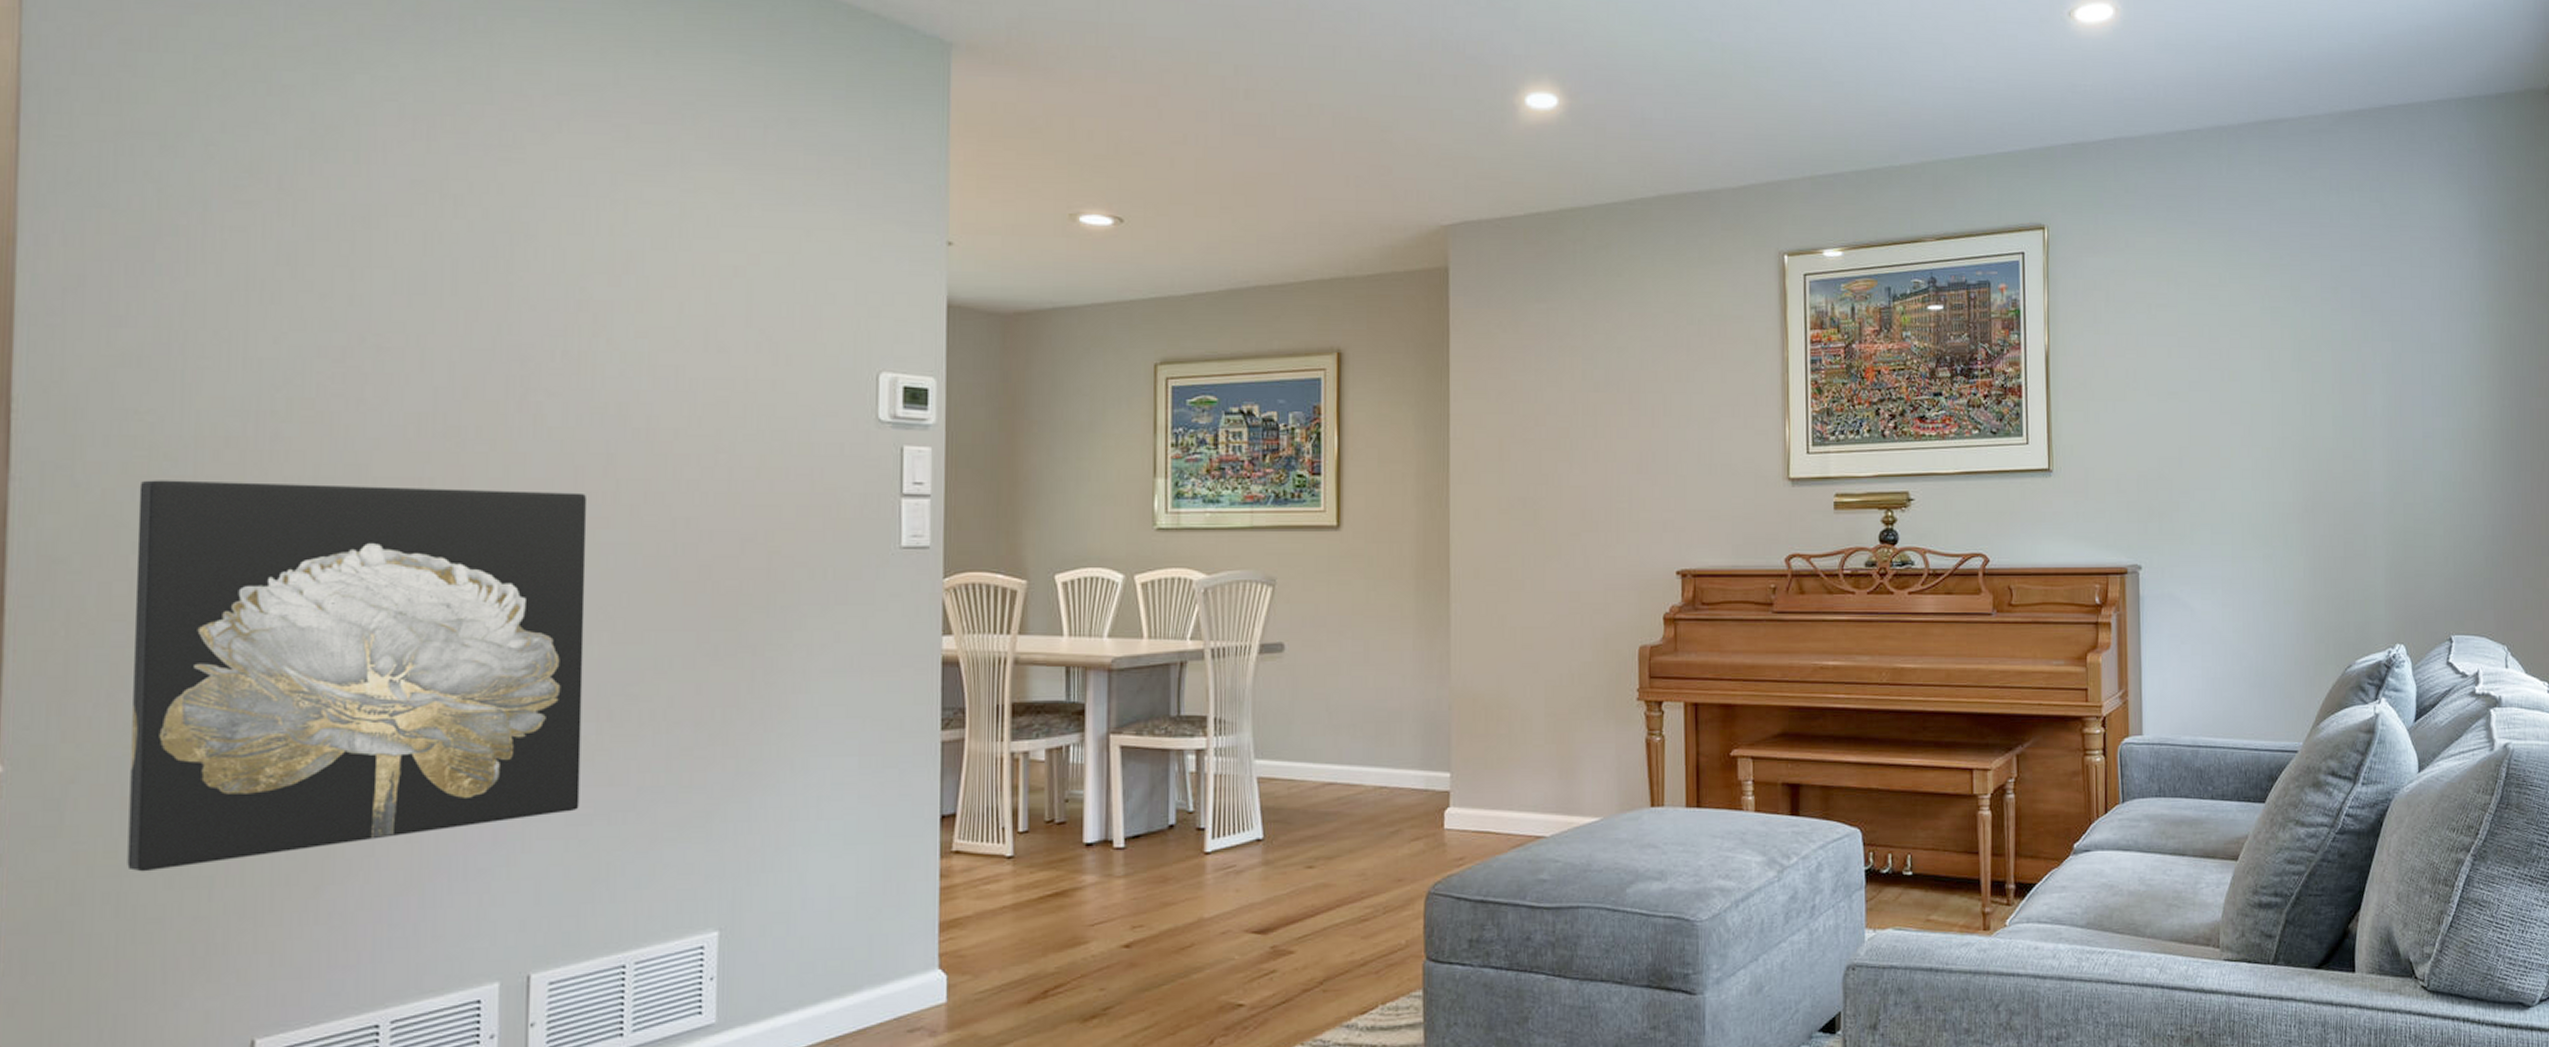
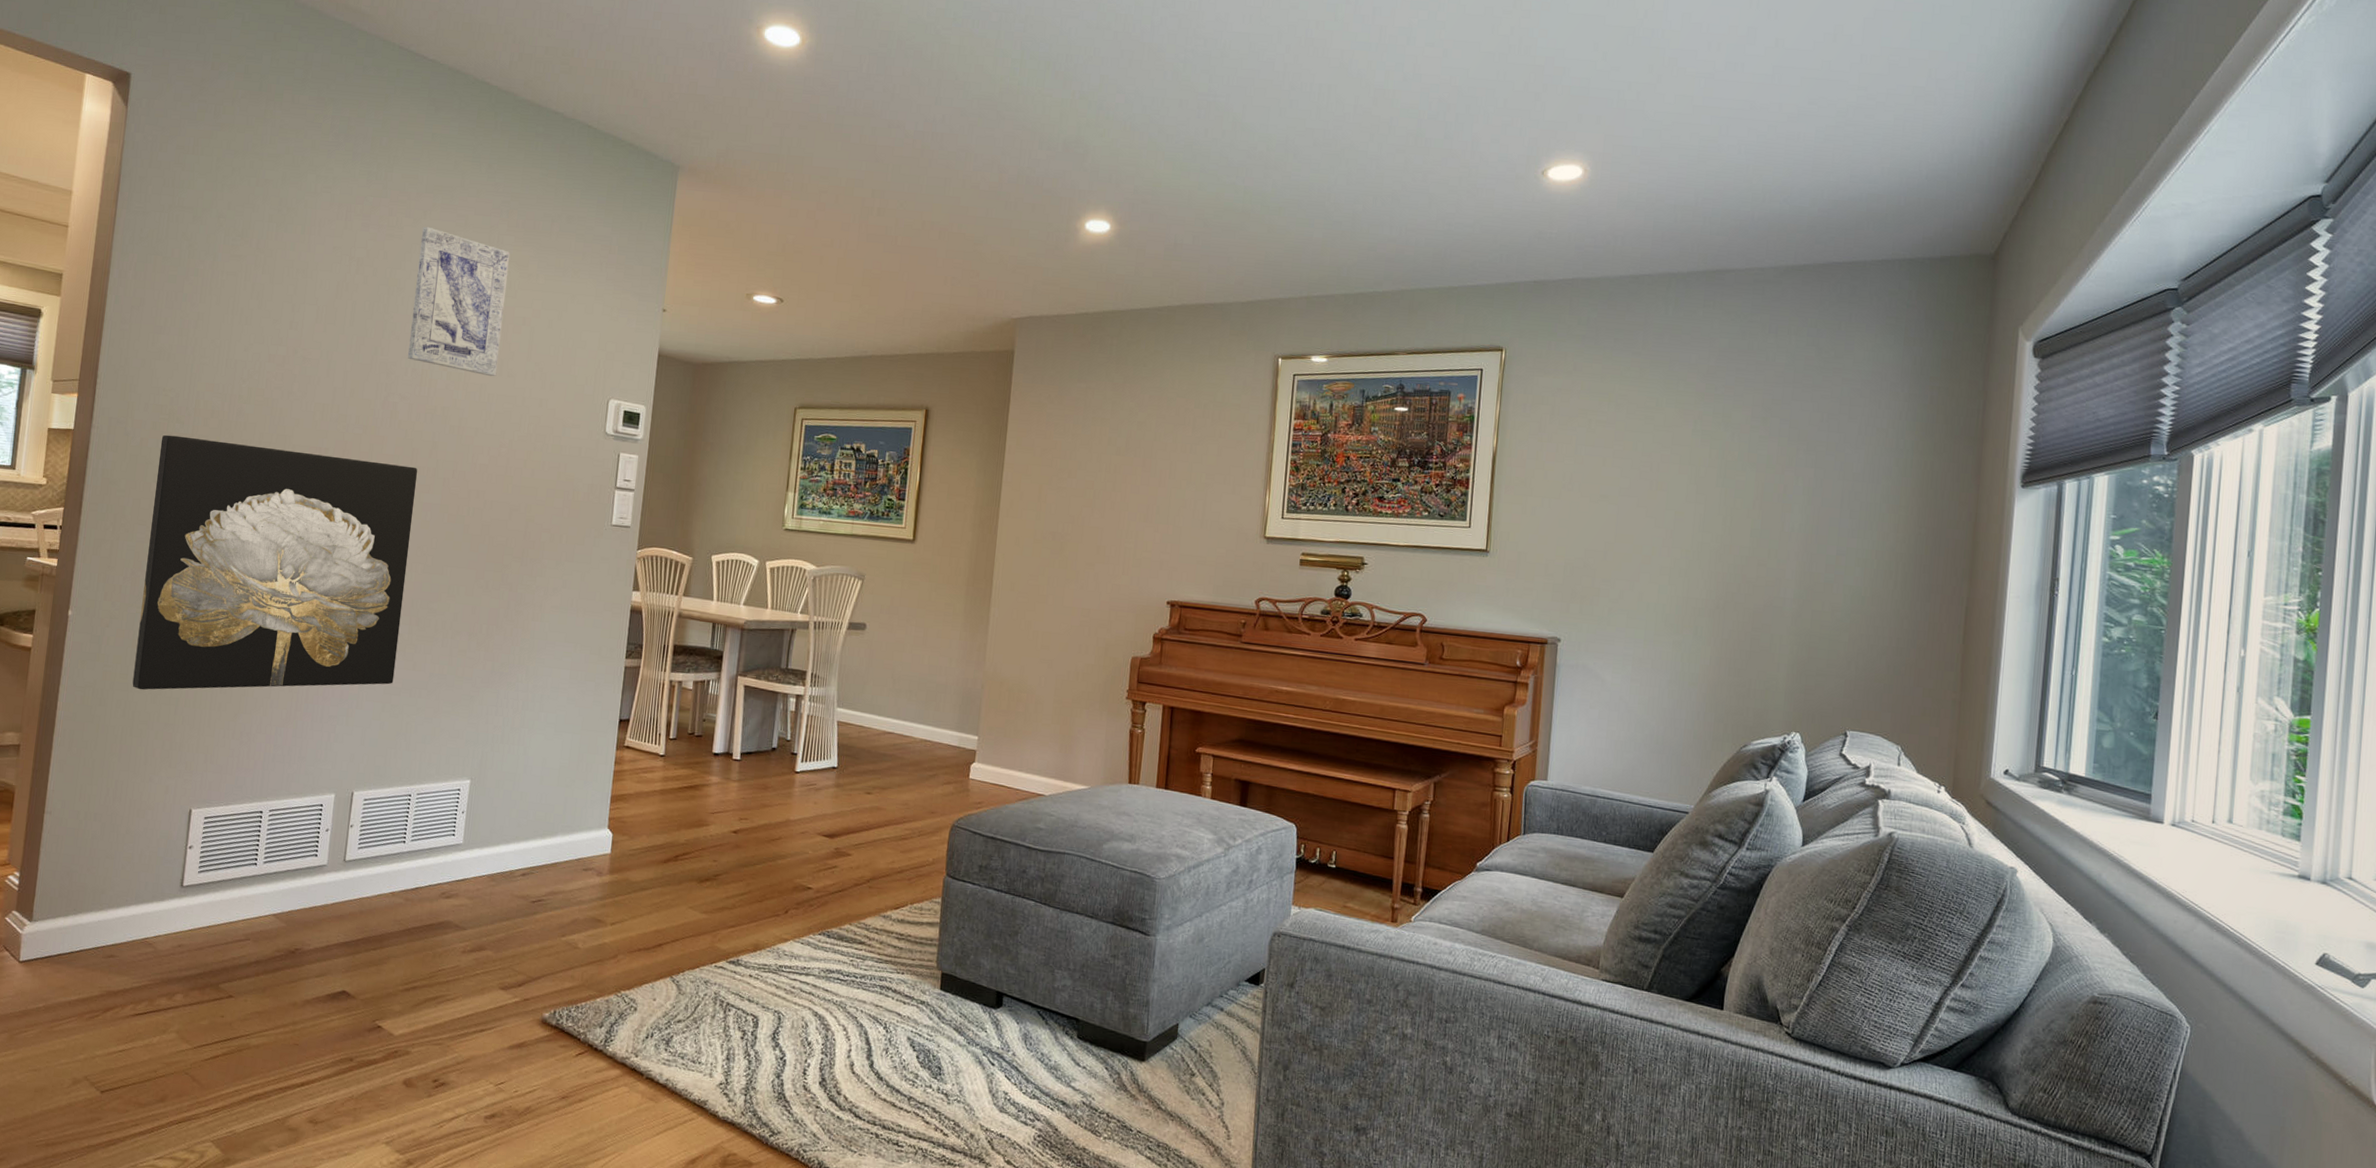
wall art: none [553,143,704,354] -> present [408,226,510,377]

